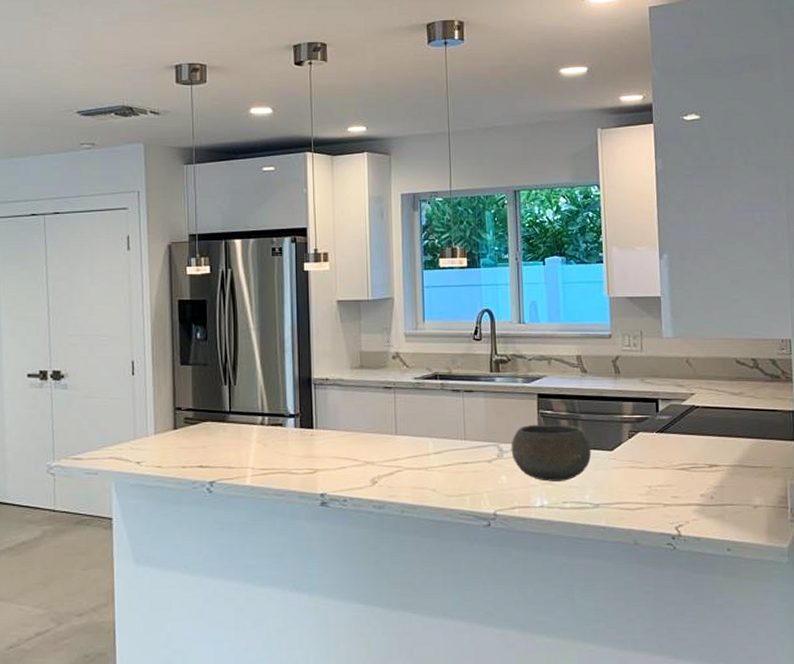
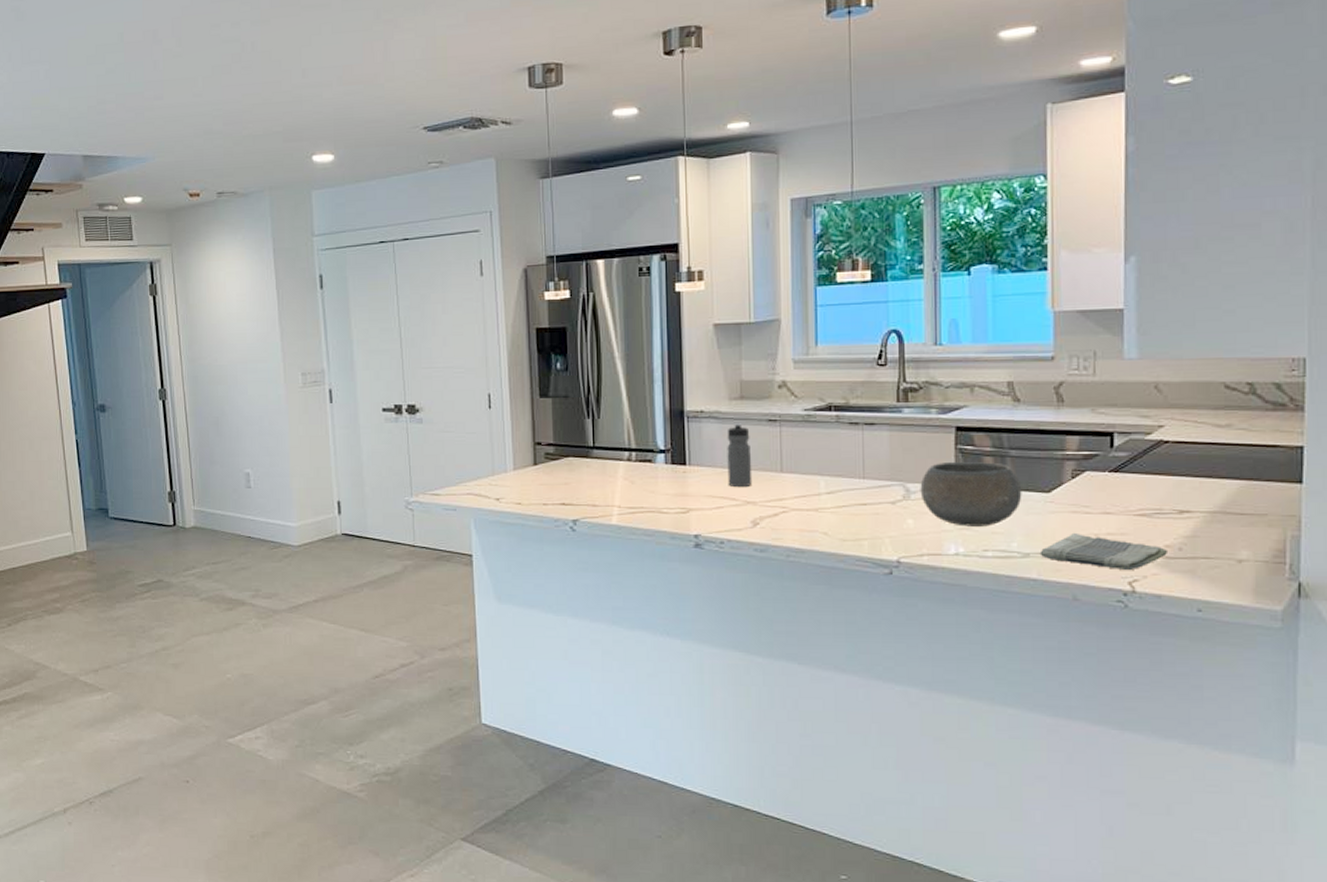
water bottle: none [349,390,371,449] -> present [727,423,753,488]
dish towel: none [607,485,704,517] -> present [1039,532,1169,571]

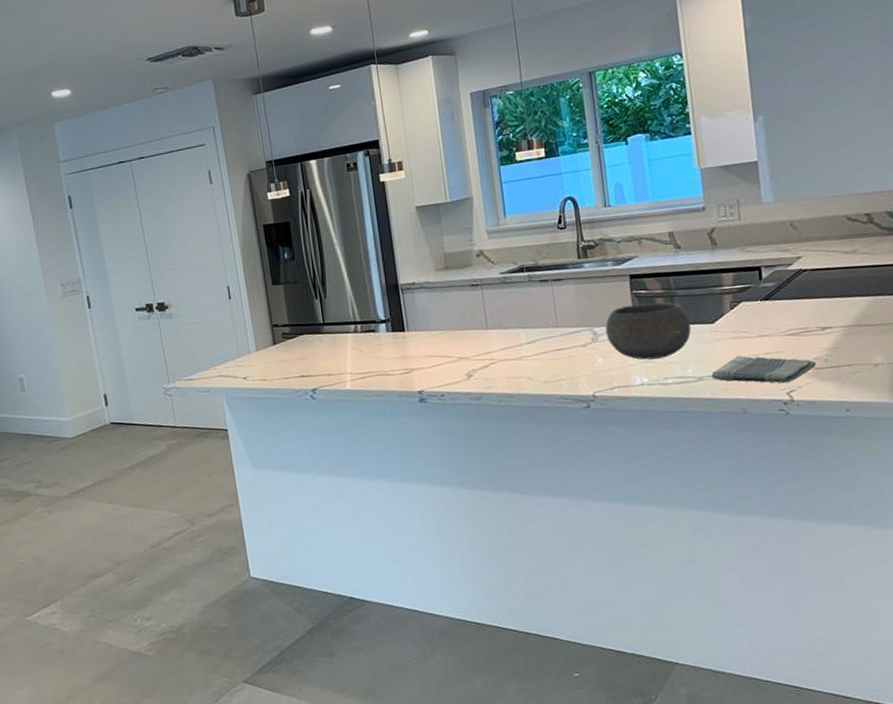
water bottle: present [727,423,753,488] -> none [437,290,464,347]

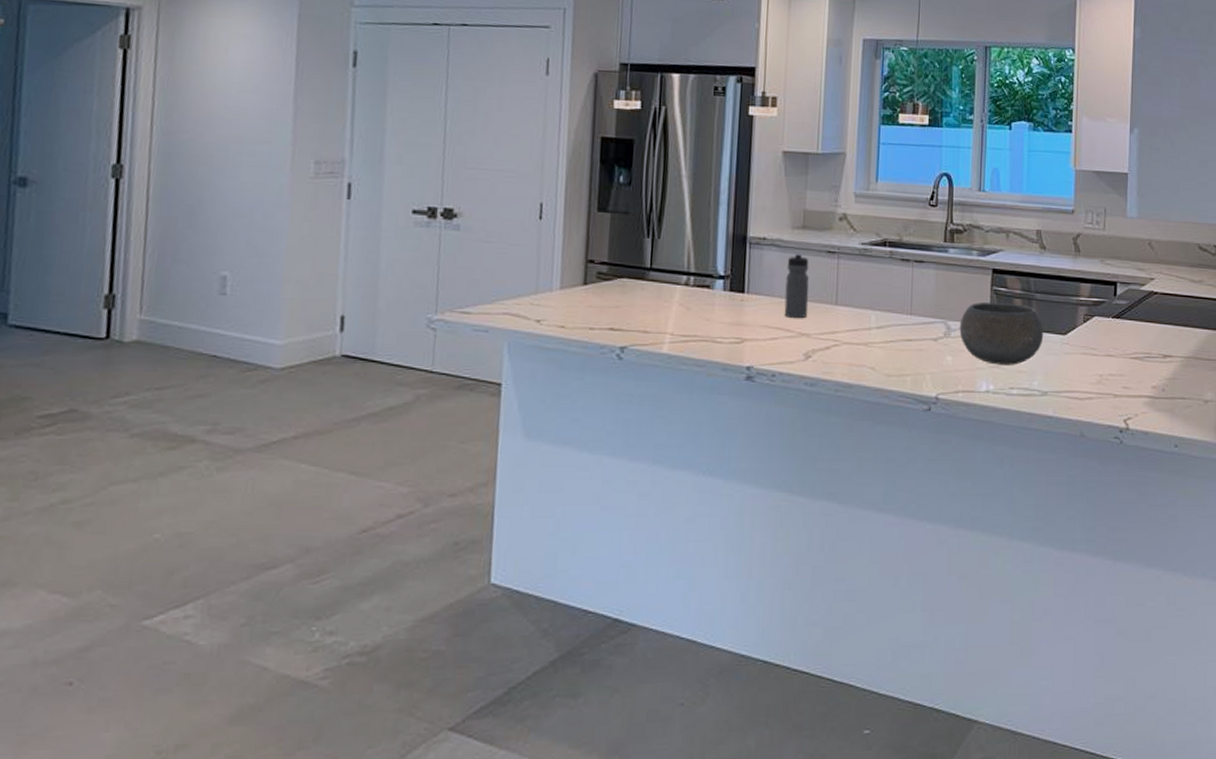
water bottle: none [437,290,464,347] -> present [784,252,810,319]
dish towel: present [711,355,817,384] -> none [1055,372,1155,409]

